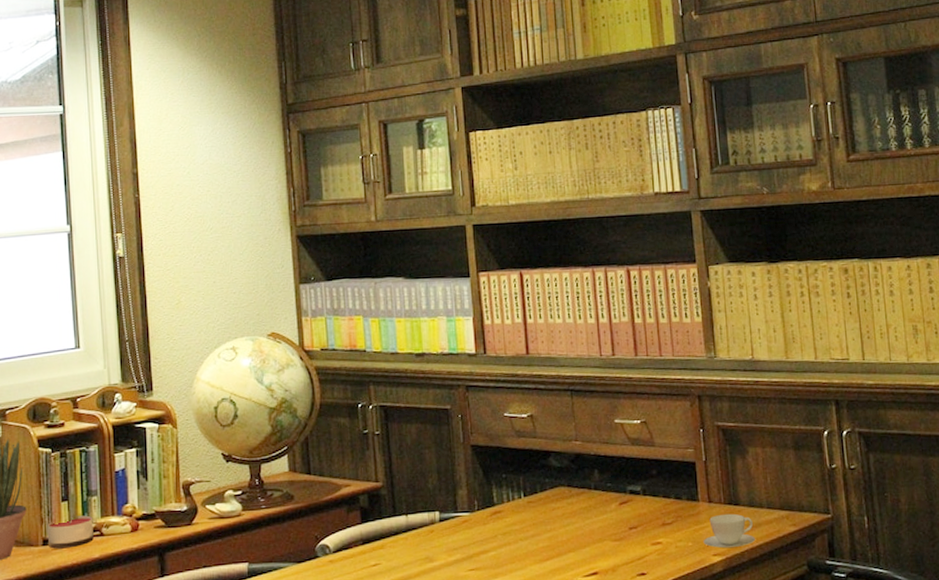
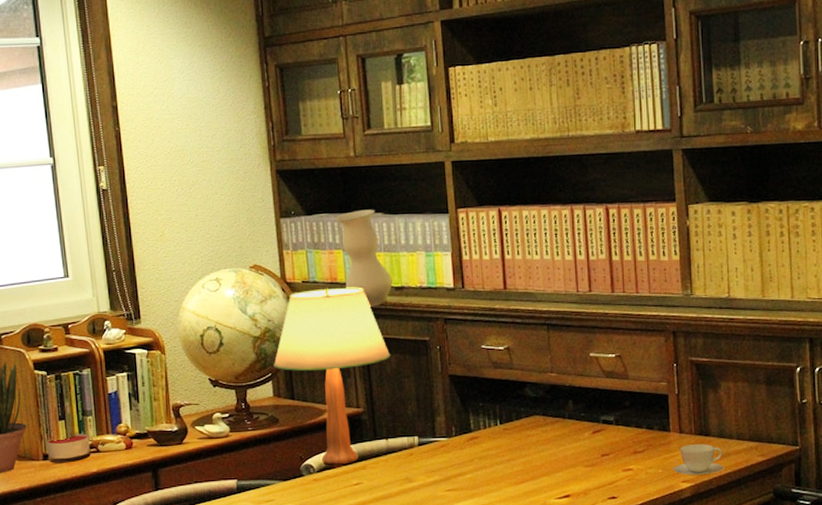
table lamp: none [289,350,411,545] -> present [273,283,391,465]
vase: none [354,274,413,375] -> present [334,209,393,307]

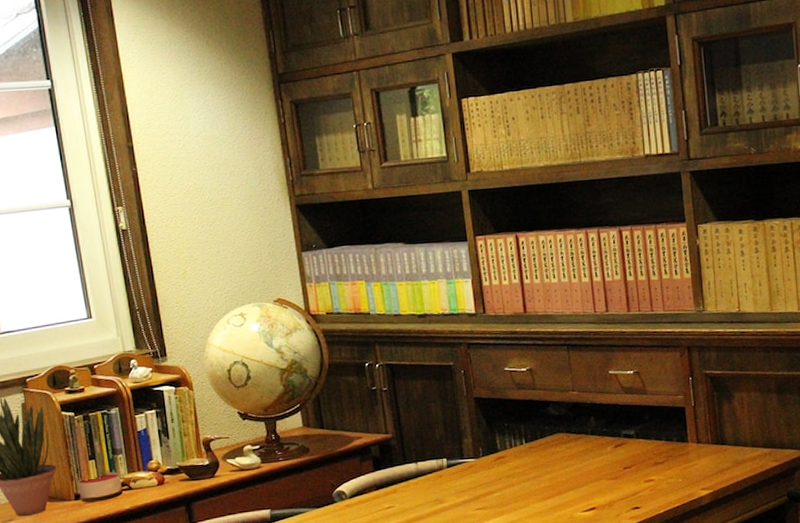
table lamp: present [273,283,391,465] -> none [301,314,417,491]
vase: present [334,209,393,307] -> none [355,239,416,335]
teacup: present [673,443,725,476] -> none [692,452,741,483]

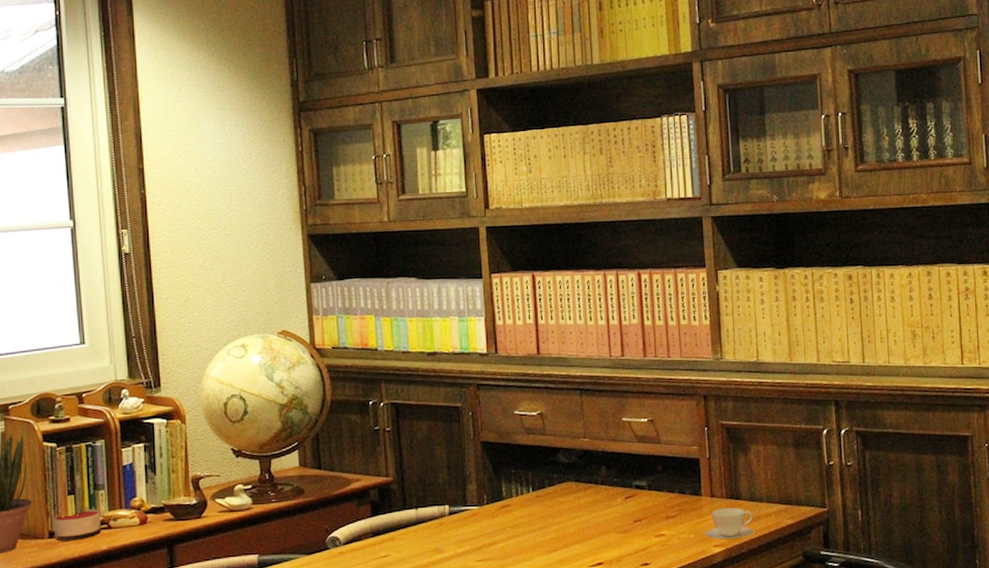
teacup: none [692,452,741,483] -> present [705,507,755,540]

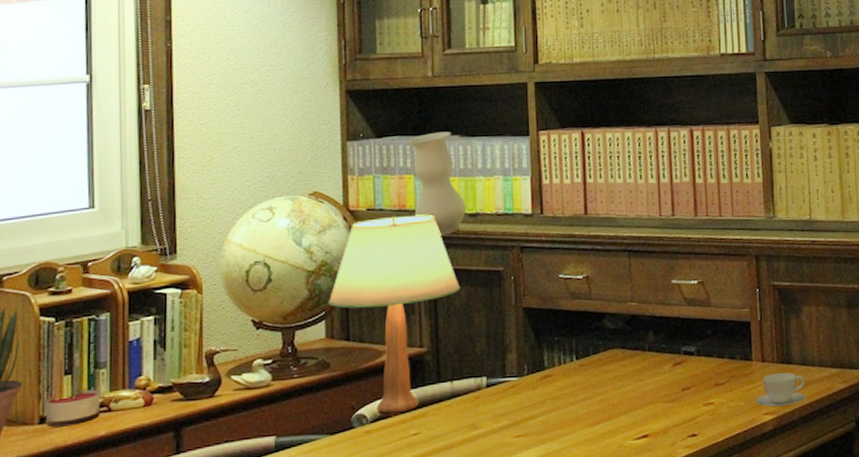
table lamp: none [300,349,422,537] -> present [328,210,461,414]
vase: none [366,274,425,373] -> present [407,131,466,236]

